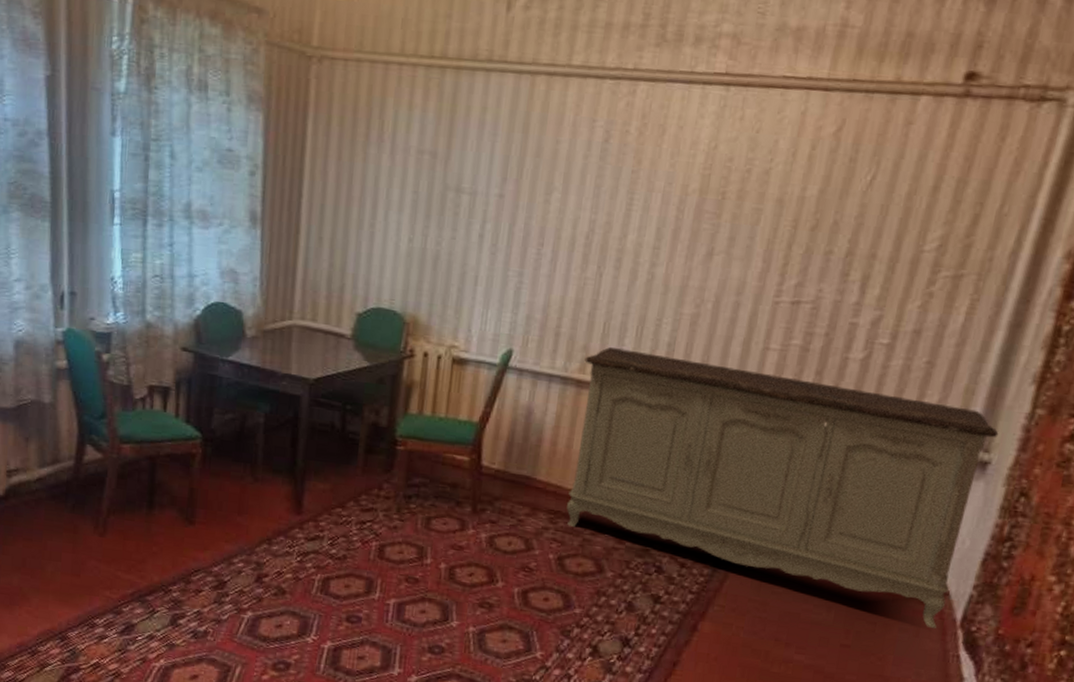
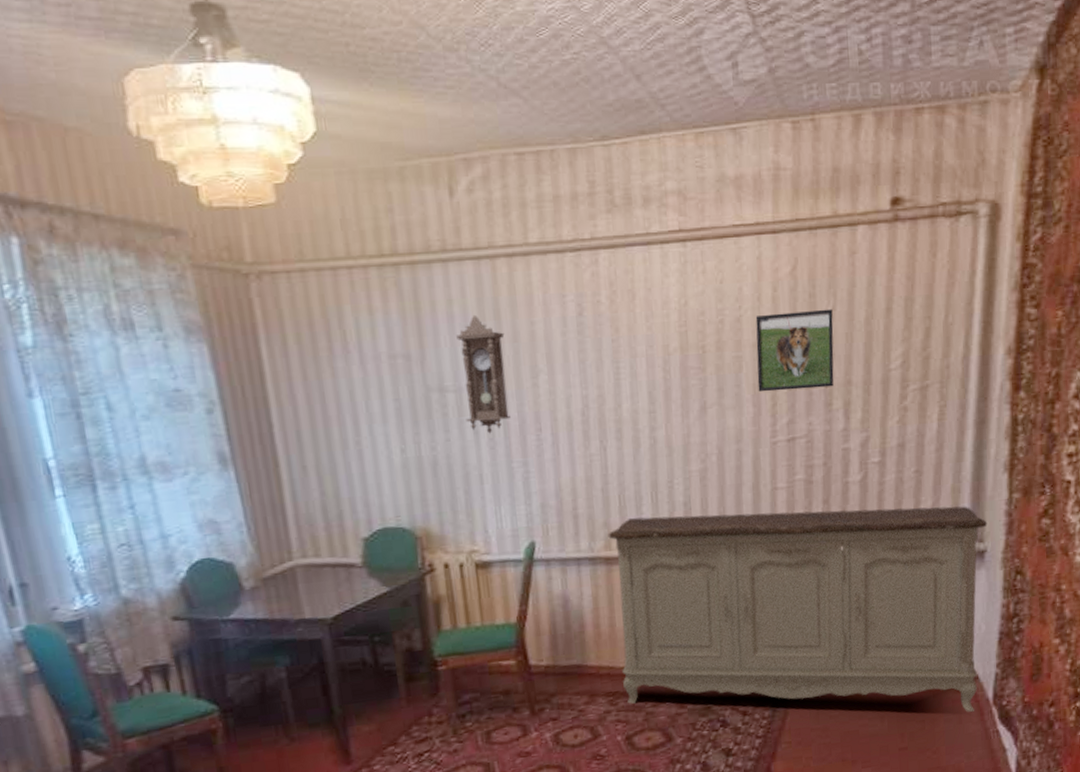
pendulum clock: none [474,125,529,240] -> present [456,314,511,434]
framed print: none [772,171,872,257] -> present [755,308,834,393]

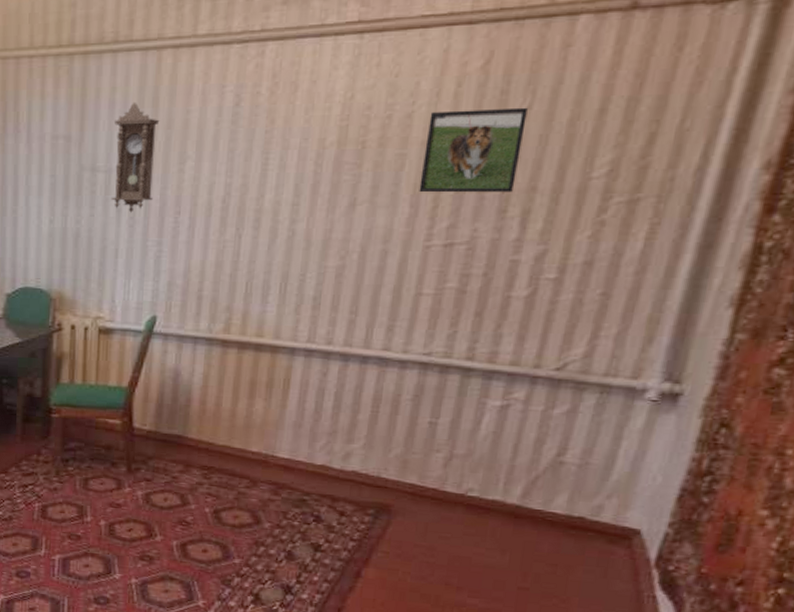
sideboard: present [608,506,988,713] -> none [220,305,691,570]

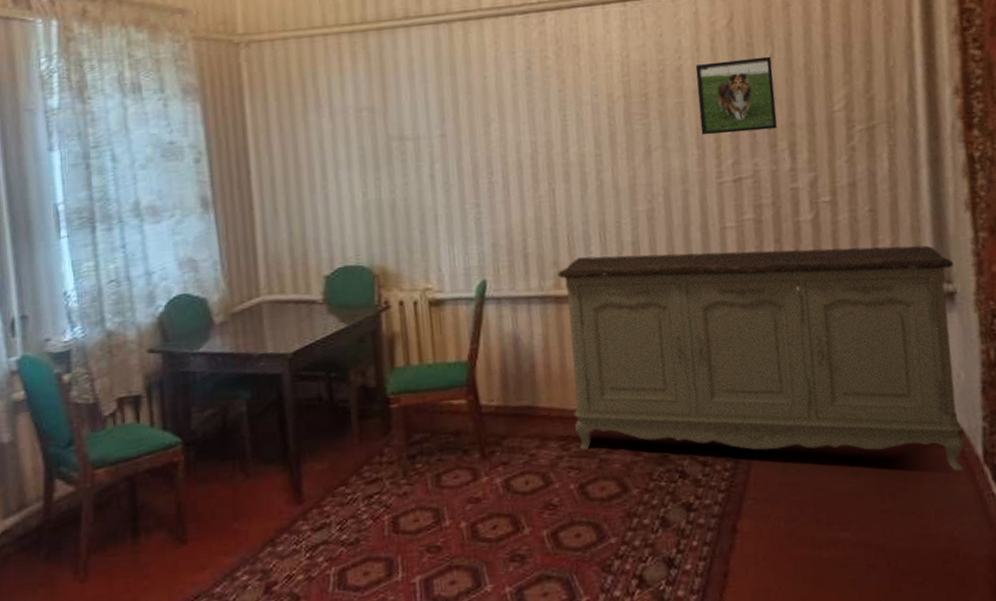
pendulum clock: present [111,102,160,213] -> none [416,71,464,178]
sideboard: none [220,305,691,570] -> present [557,245,963,472]

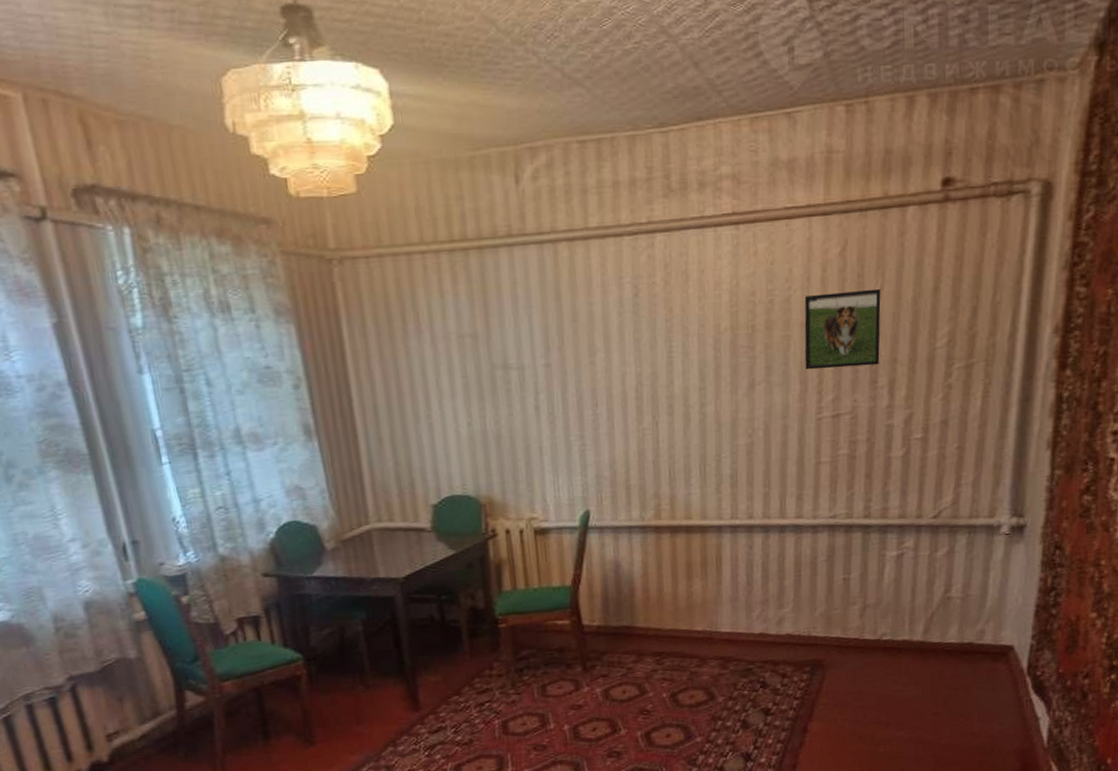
sideboard: present [557,245,963,472] -> none [658,482,1028,682]

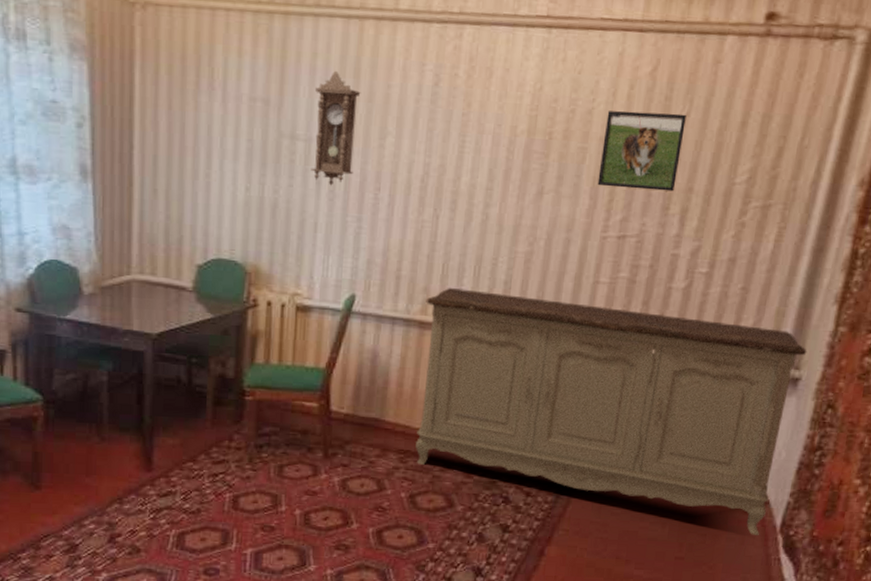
pendulum clock: none [520,296,569,409] -> present [311,70,361,186]
sideboard: none [658,482,1028,682] -> present [416,287,807,536]

